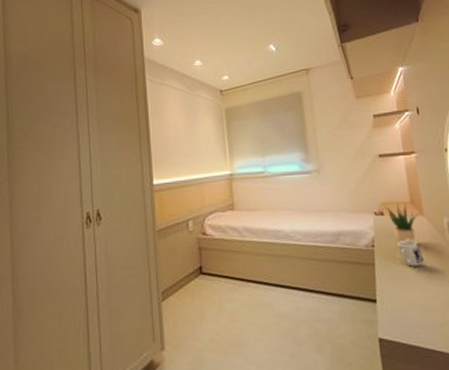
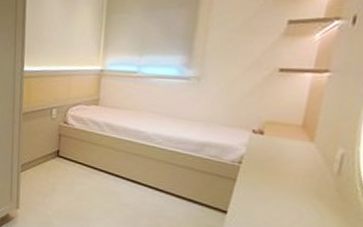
potted plant: present [384,203,420,243] -> none [267,124,310,165]
mug: present [396,239,425,267] -> none [268,162,297,191]

